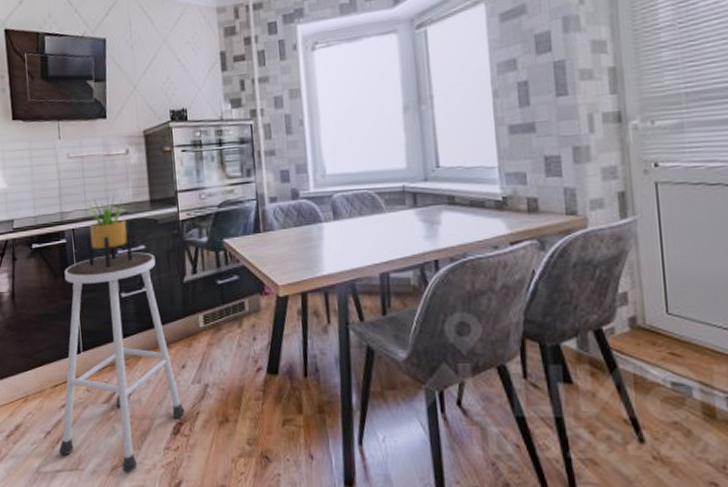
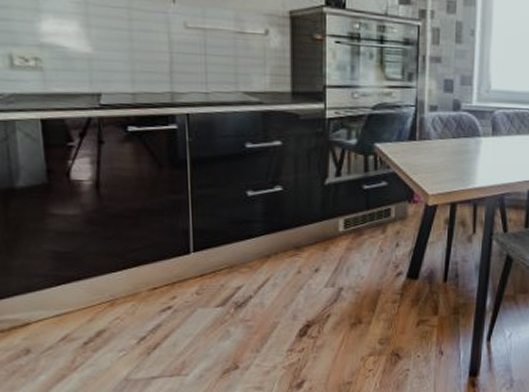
stool: present [58,252,185,473] -> none [155,147,314,376]
potted plant: present [86,195,132,268] -> none [206,80,264,163]

